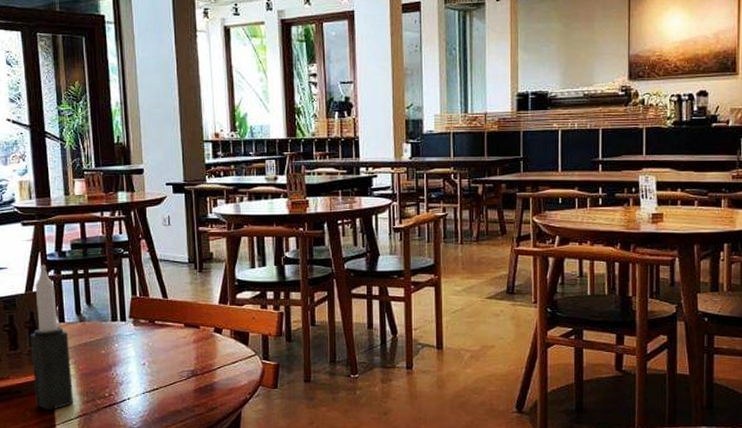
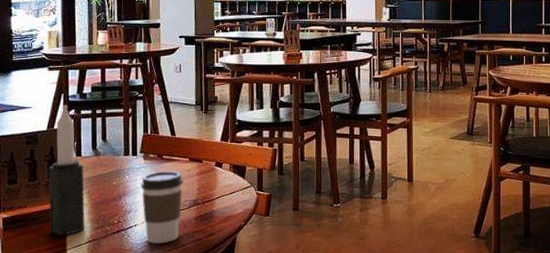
coffee cup: none [131,338,179,419] -> present [140,171,183,244]

